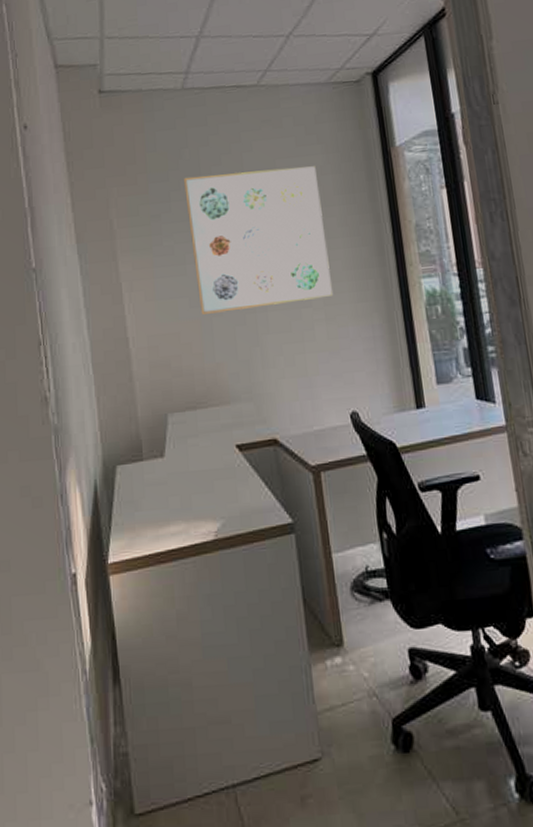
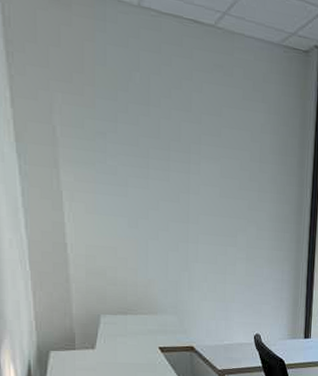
wall art: present [184,166,334,314] -> none [132,101,257,241]

